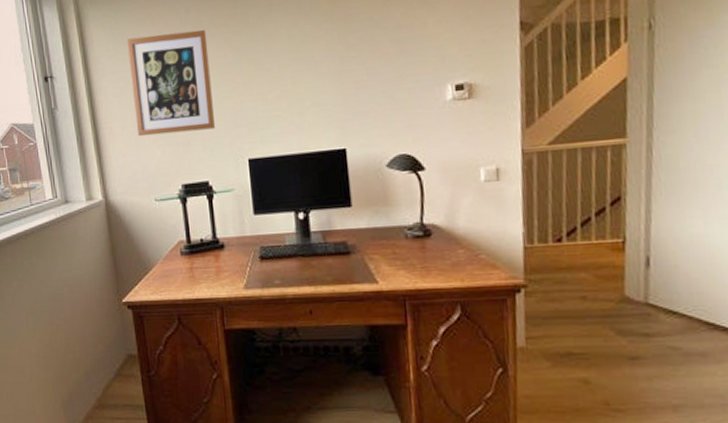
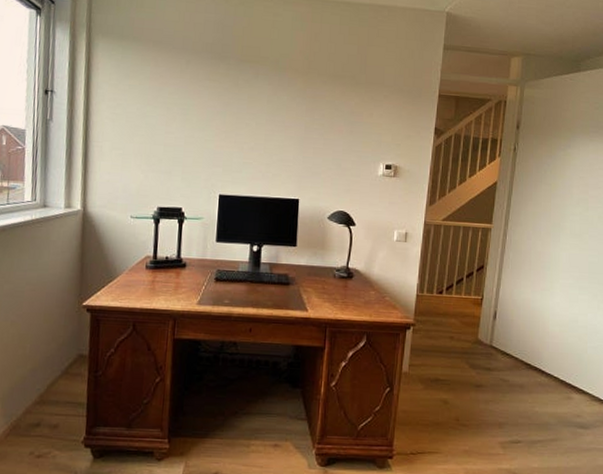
wall art: present [126,29,215,137] -> none [125,73,201,164]

